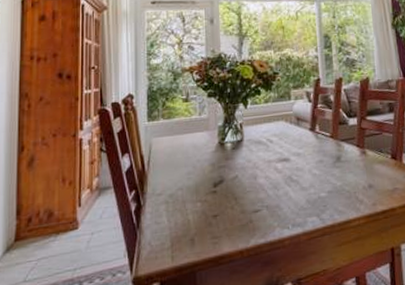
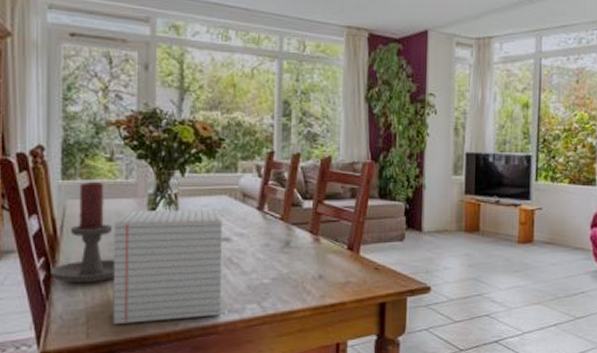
candle holder: none [140,120,193,212] -> present [50,181,115,284]
notepad: none [191,134,286,246] -> present [113,209,222,324]

